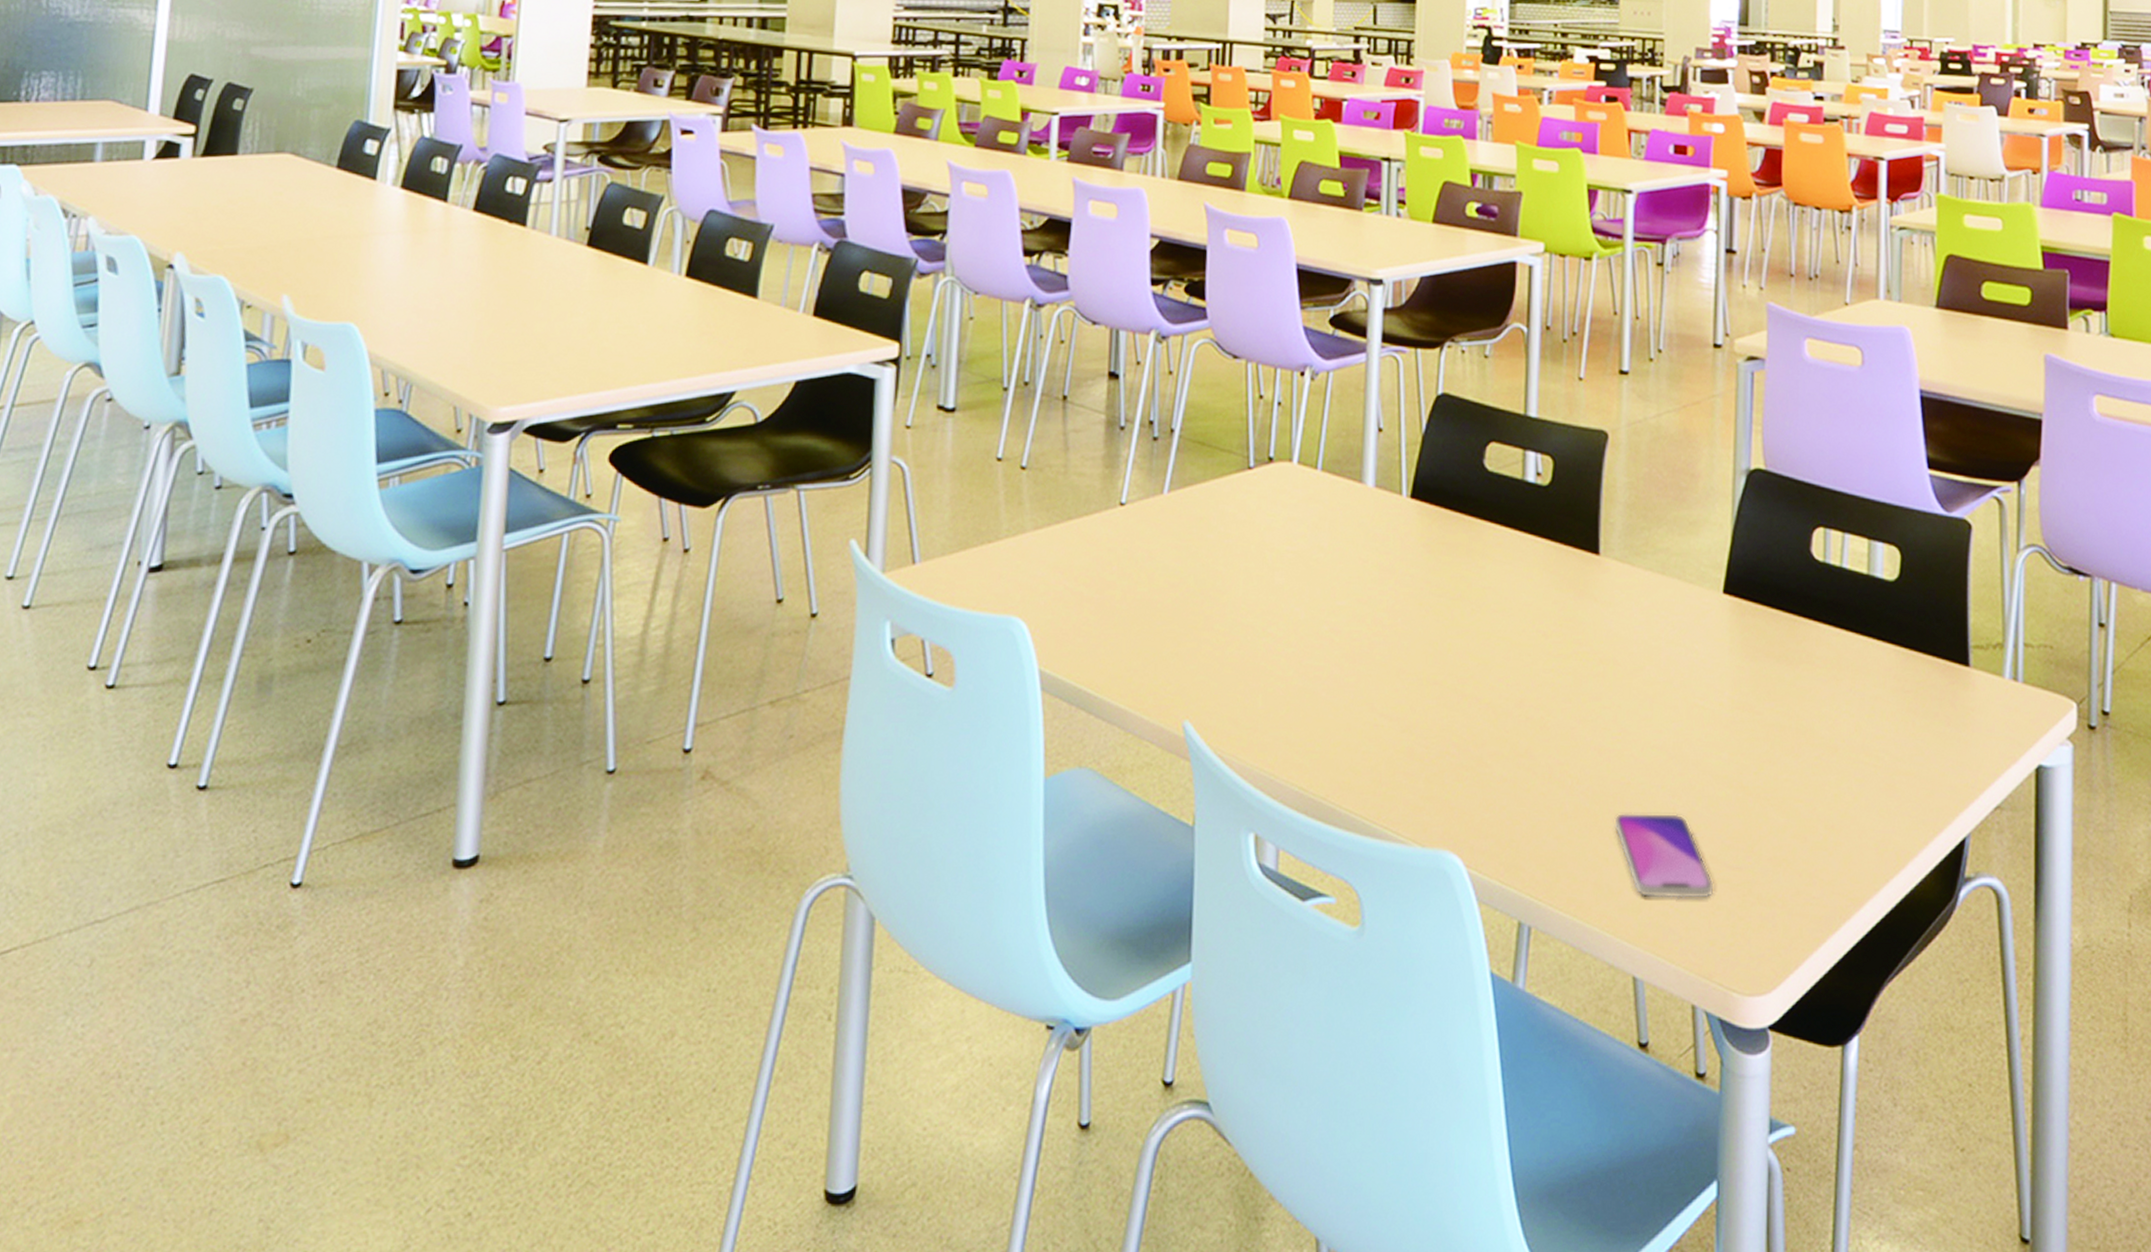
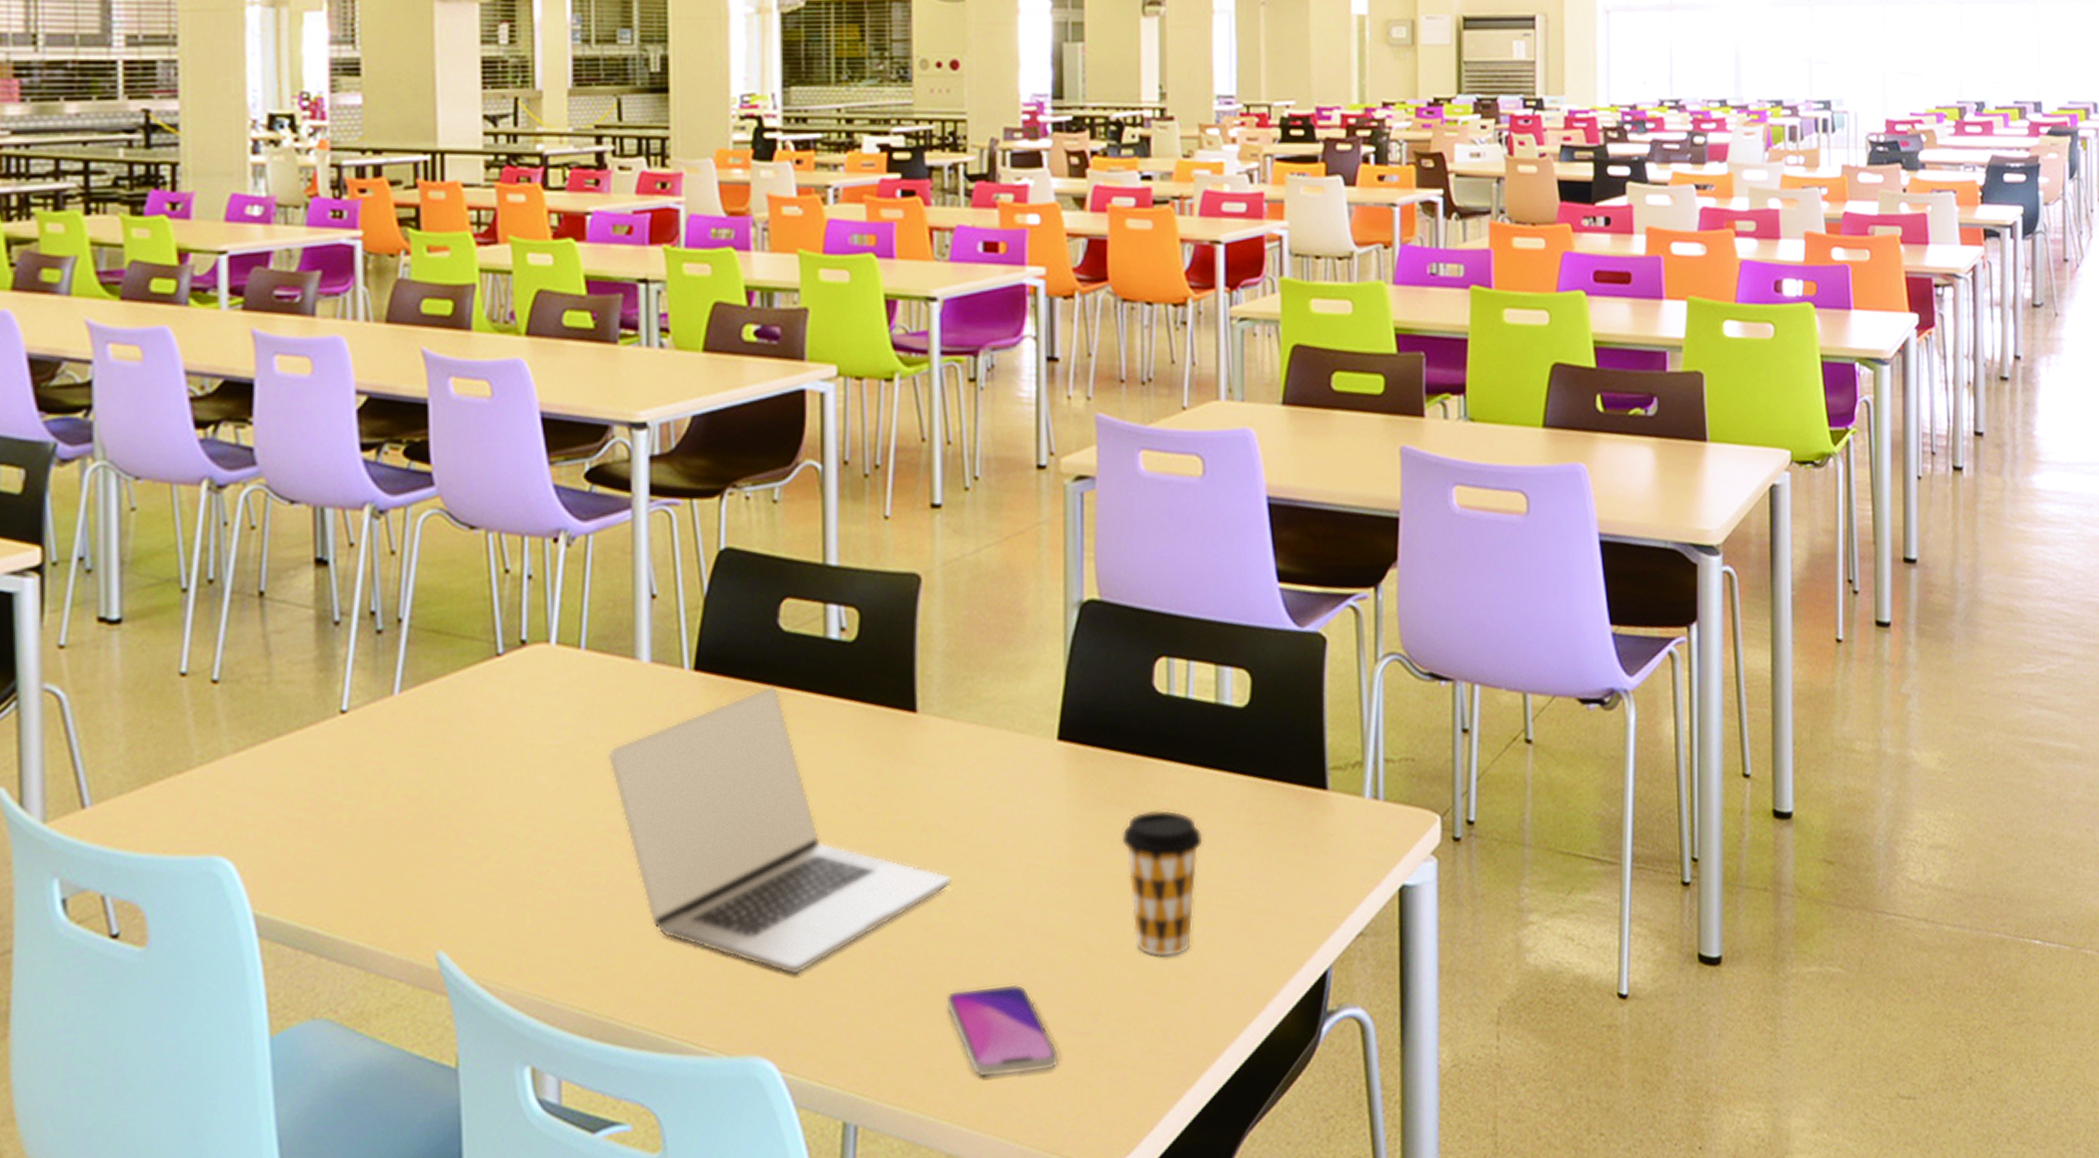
laptop: none [1334,518,1624,781] -> present [607,686,952,976]
coffee cup: none [1778,667,1853,807] -> present [1121,809,1204,958]

